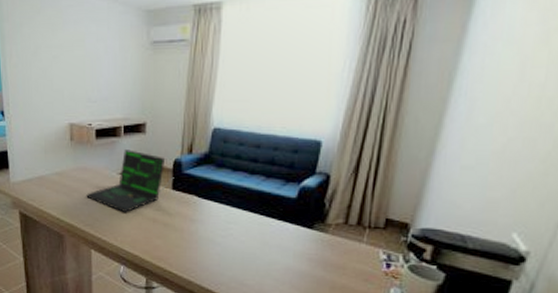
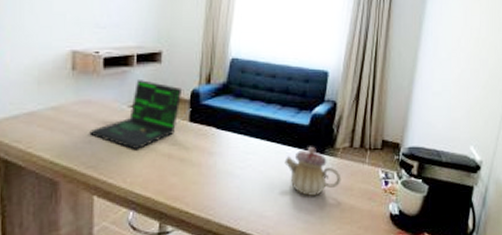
teapot: none [268,220,332,270] -> present [284,146,341,196]

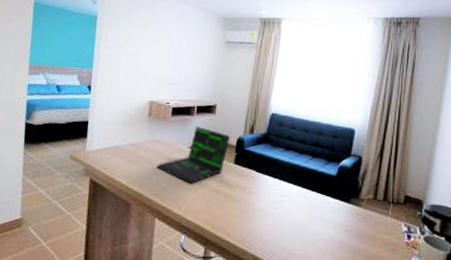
teapot: present [284,146,341,196] -> none [313,194,365,241]

